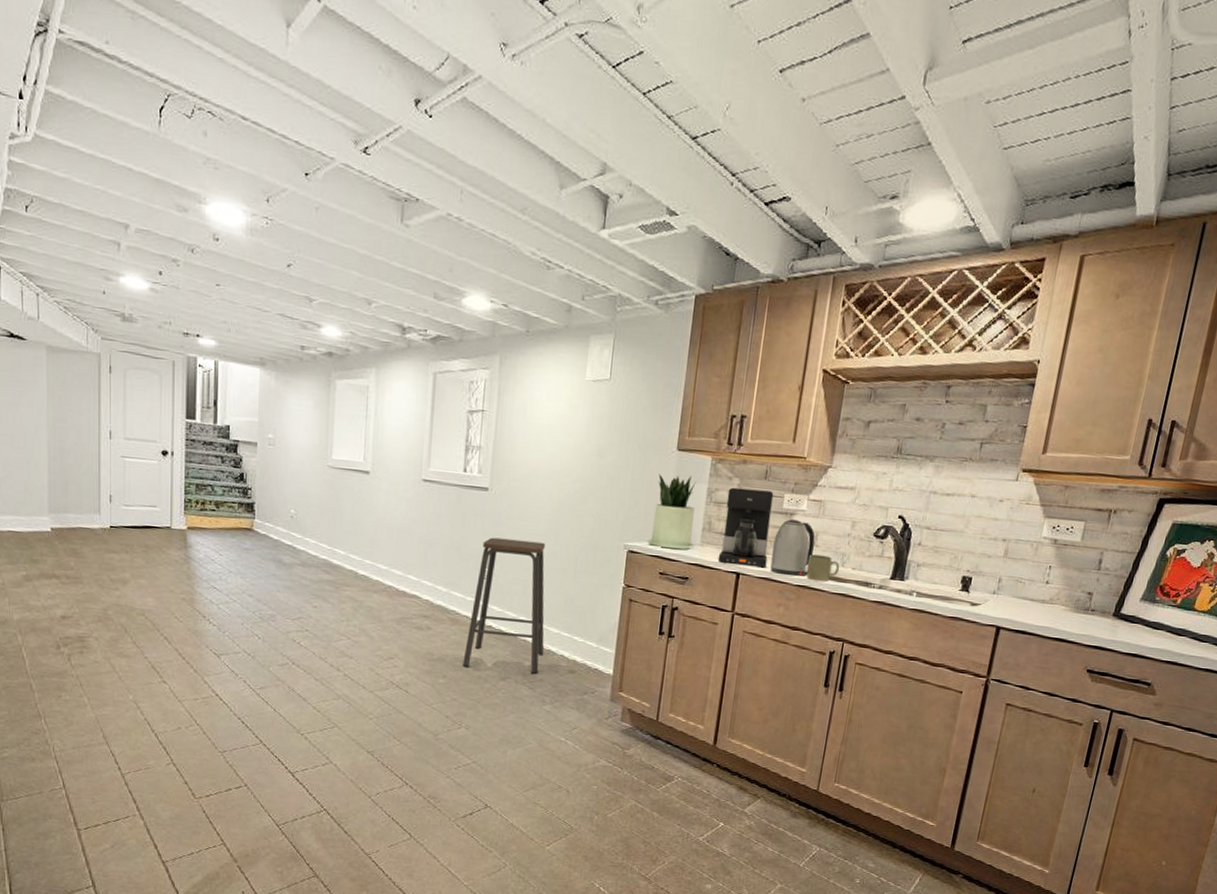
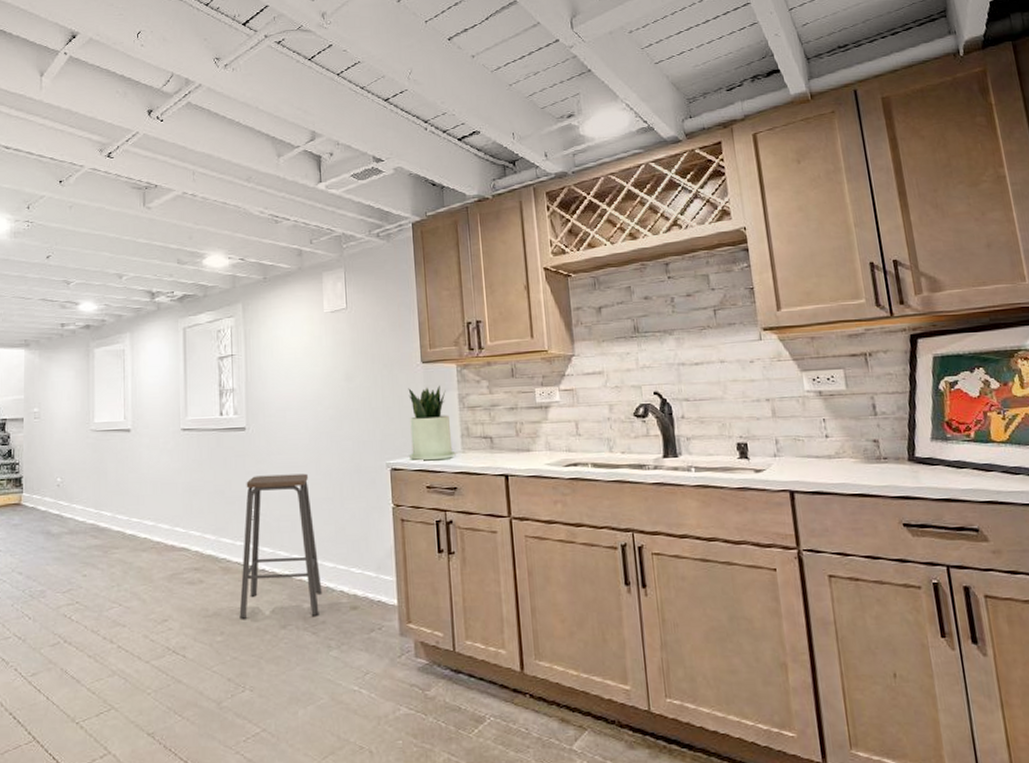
coffee maker: present [717,487,774,568] -> none [478,388,534,468]
kettle: present [770,519,816,577] -> none [535,412,577,471]
mug: present [806,554,840,583] -> none [574,443,609,472]

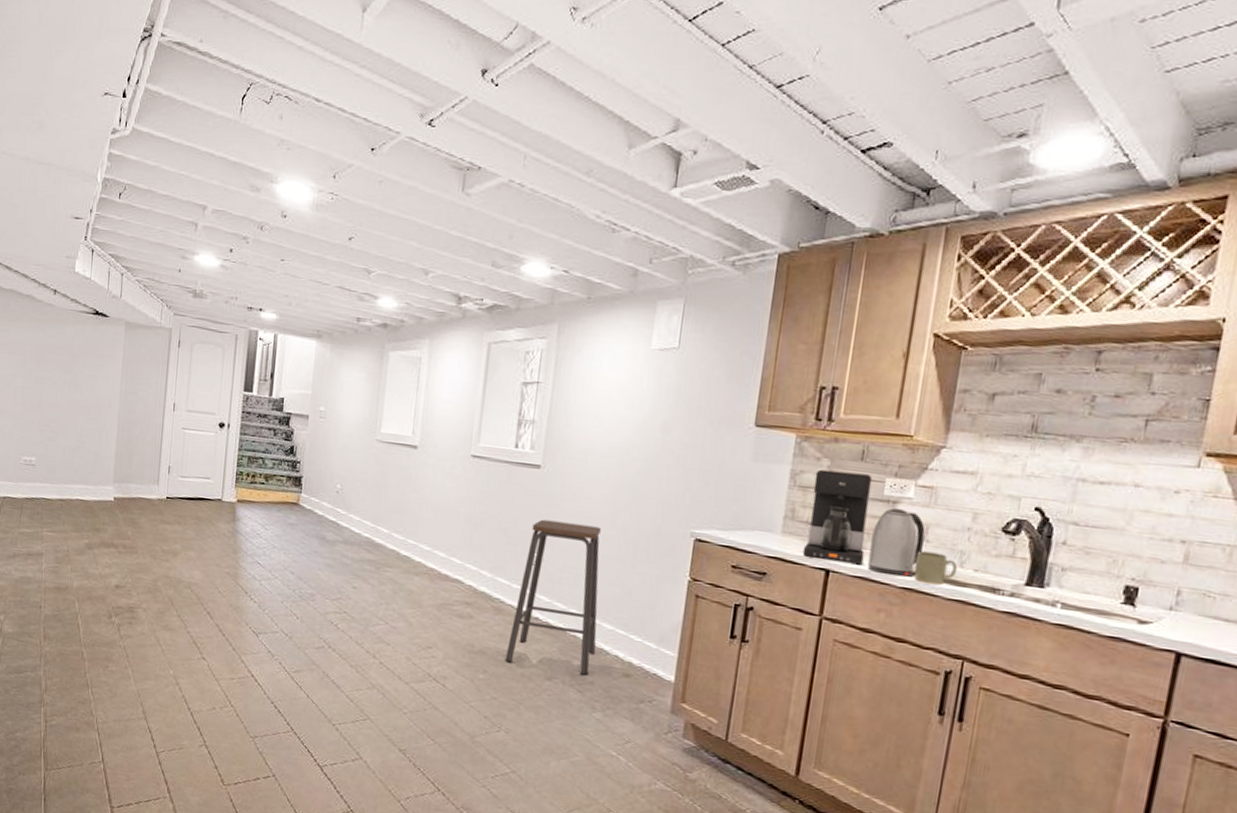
planter: present [408,385,457,461] -> none [717,453,777,541]
coffee maker: none [478,388,534,468] -> present [802,469,873,566]
kettle: none [535,412,577,471] -> present [867,508,926,578]
mug: none [574,443,609,472] -> present [913,551,958,586]

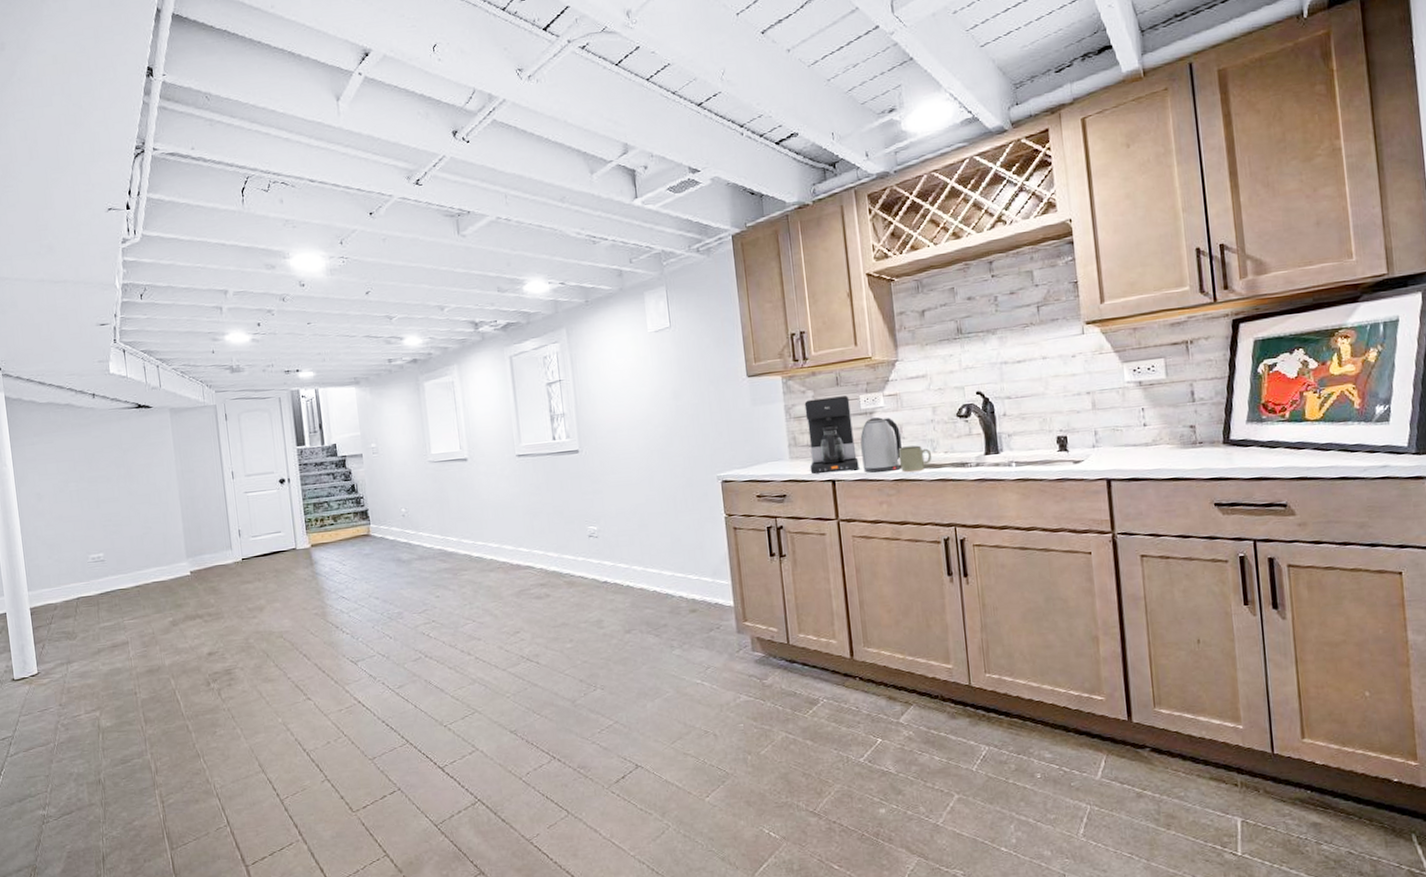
bar stool: present [505,519,601,676] -> none [583,490,663,627]

